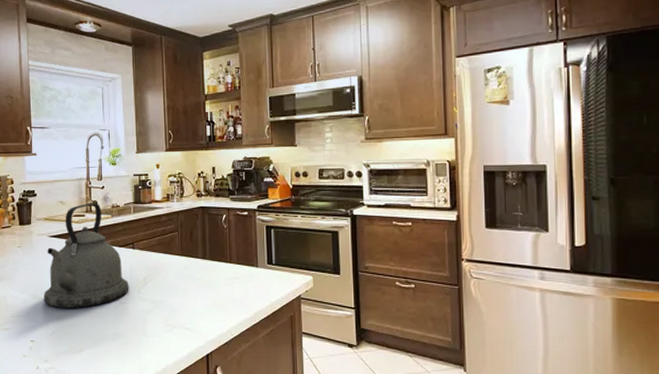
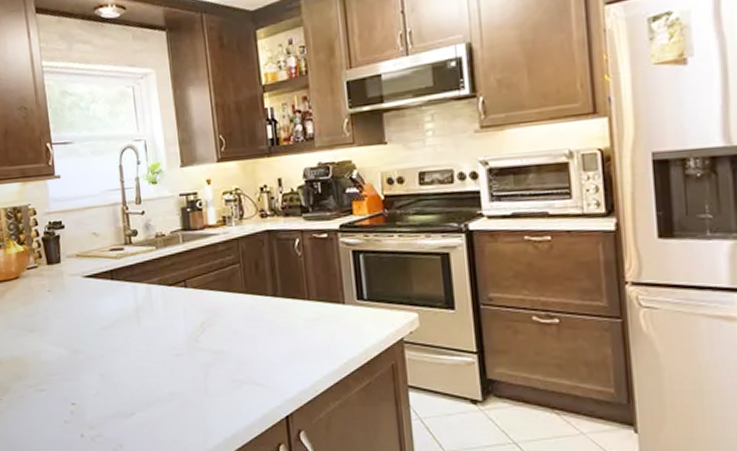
kettle: present [43,203,129,308] -> none [82,232,184,363]

